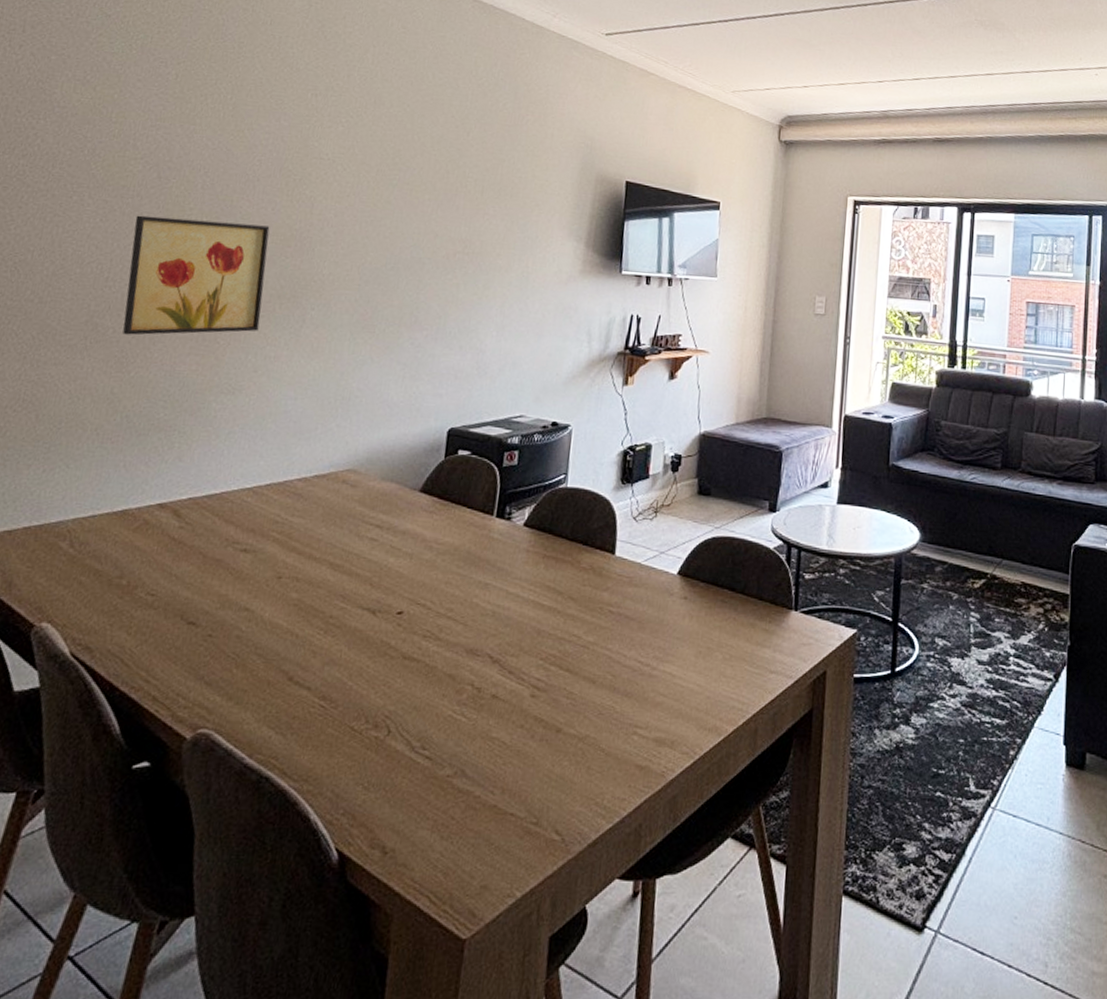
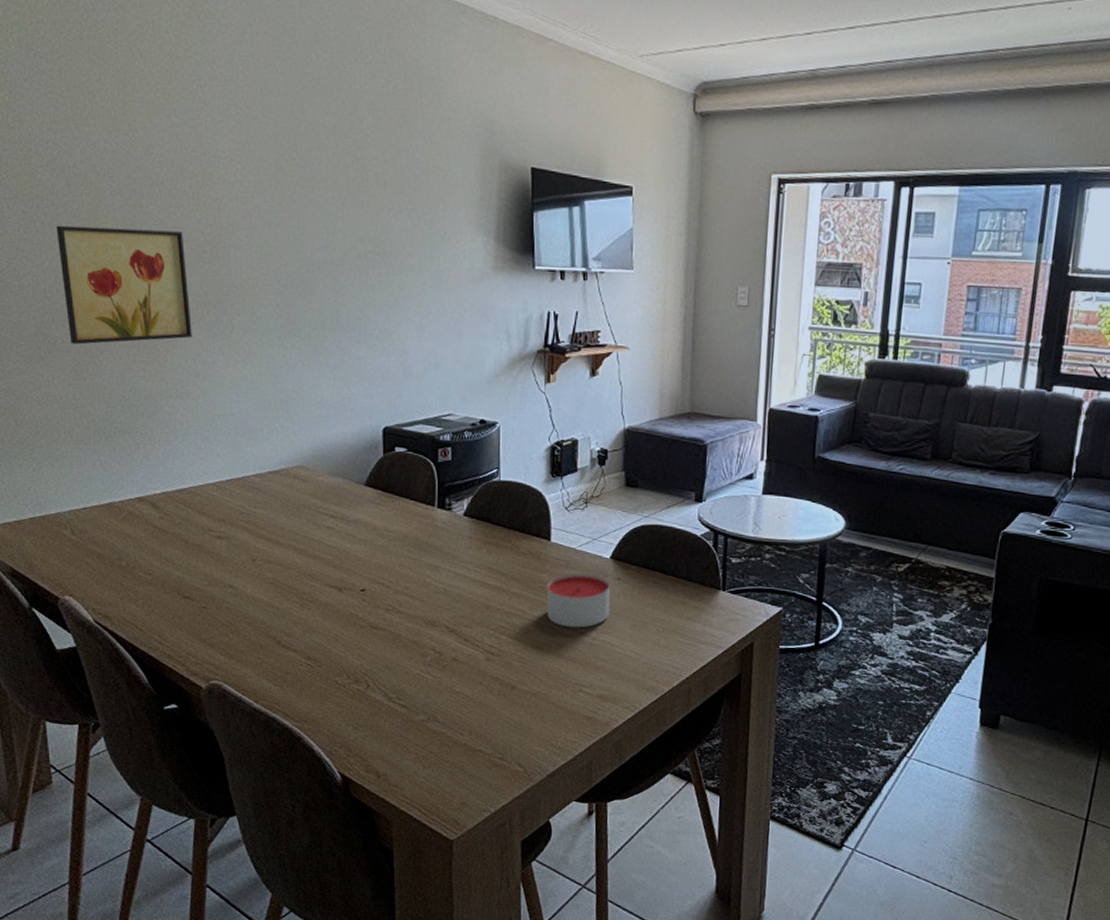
candle: none [604,591,675,656] -> present [546,573,610,628]

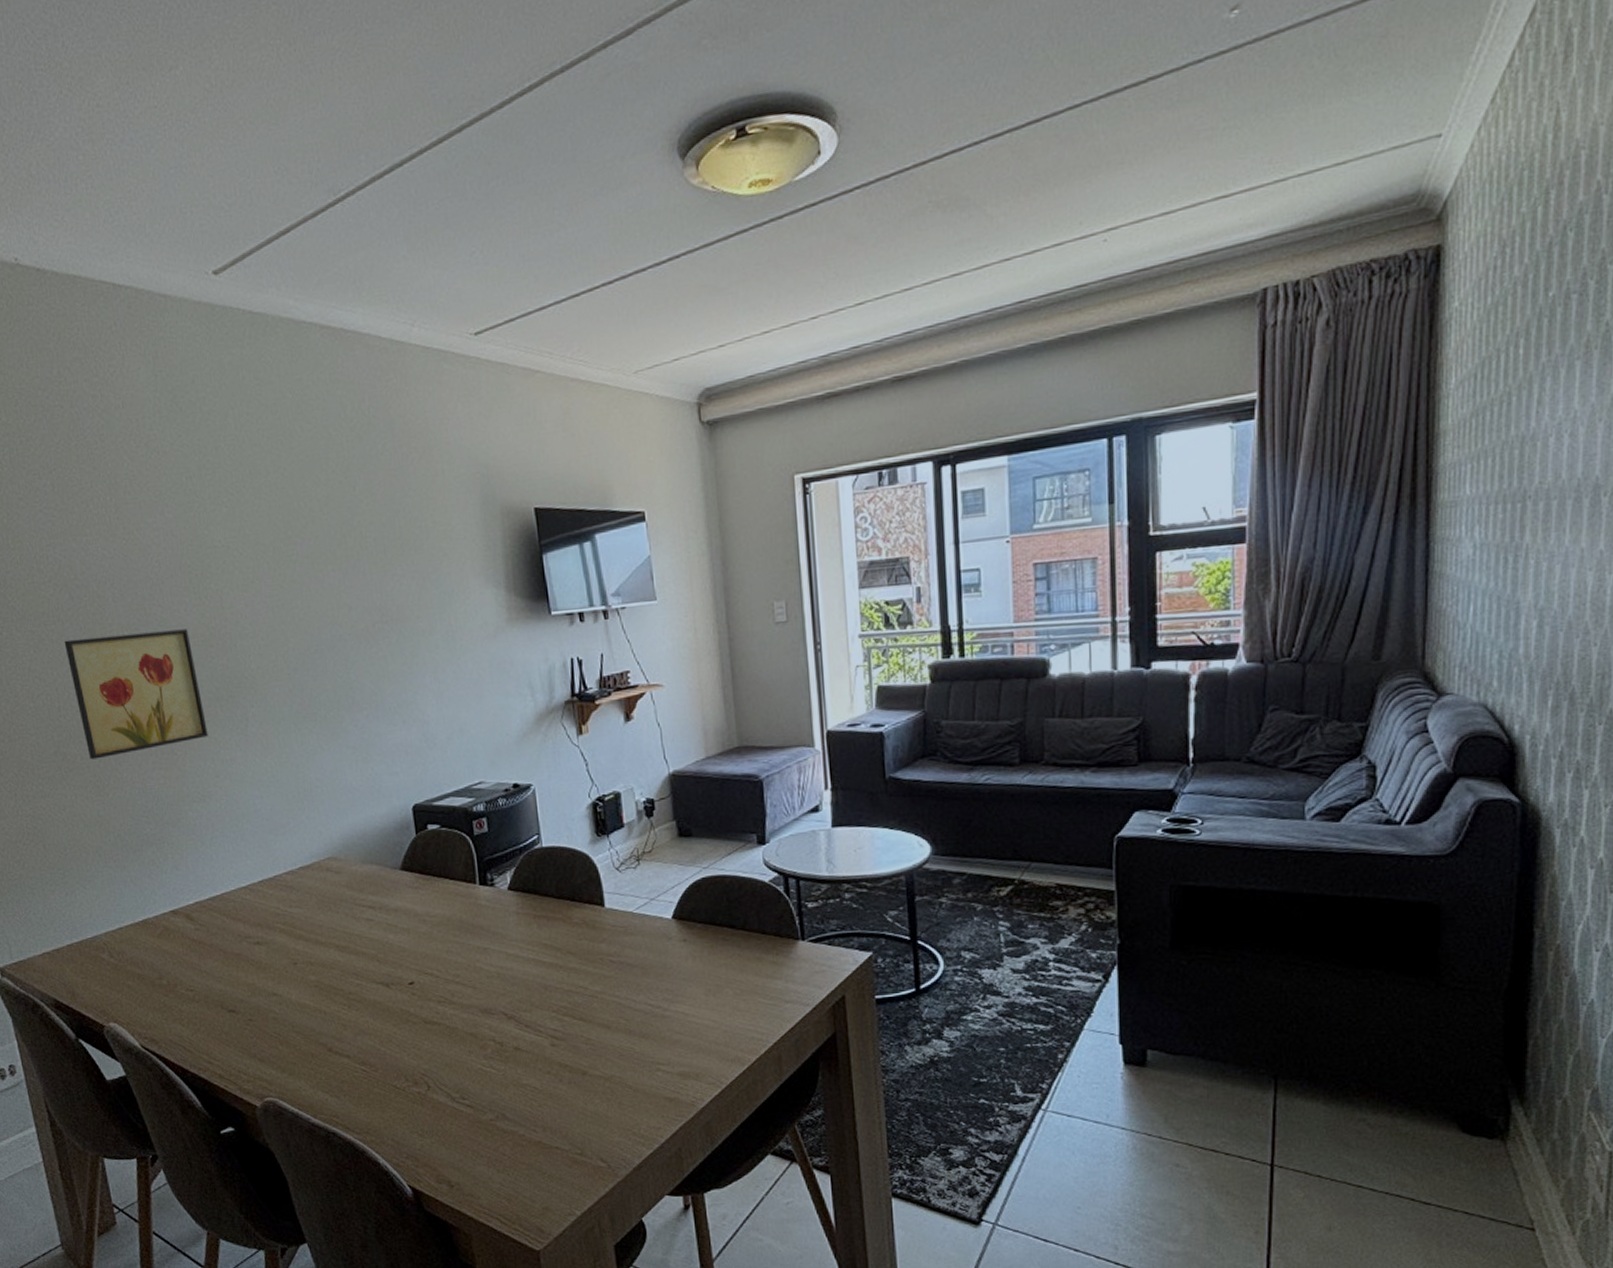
candle: present [546,573,610,628] -> none [606,937,680,1001]

